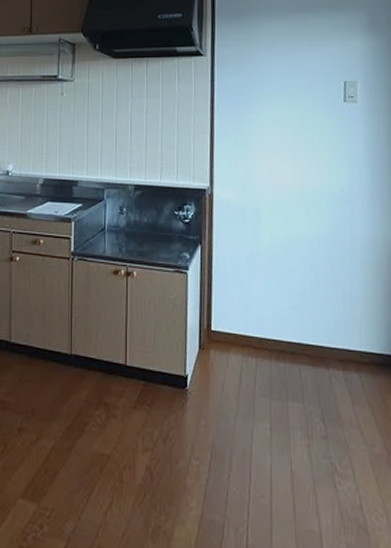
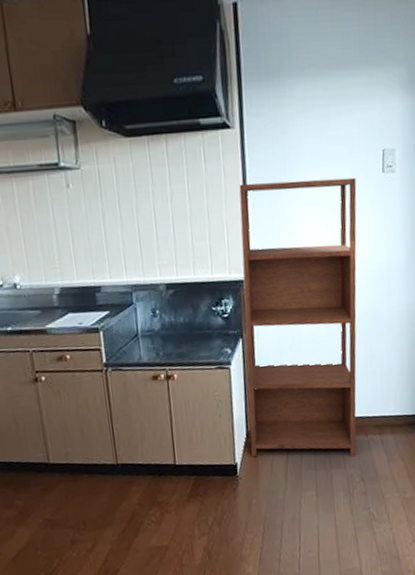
shelving unit: none [202,103,319,391] -> present [239,177,357,457]

